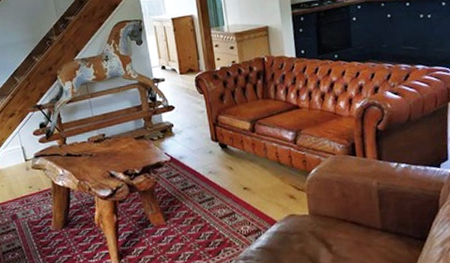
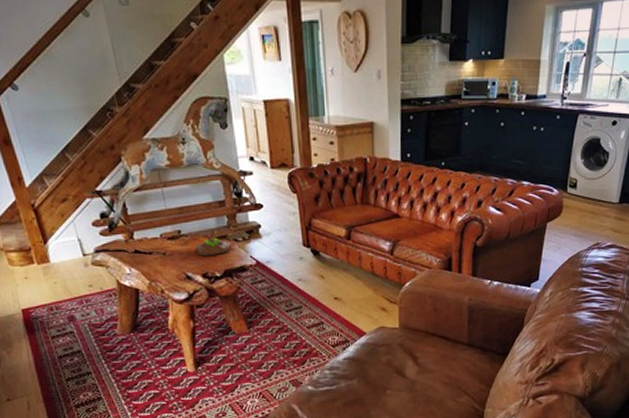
succulent planter: none [117,132,148,155] -> present [194,230,231,256]

